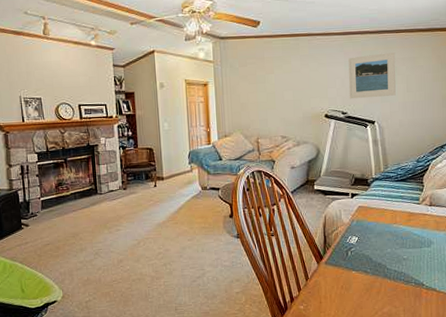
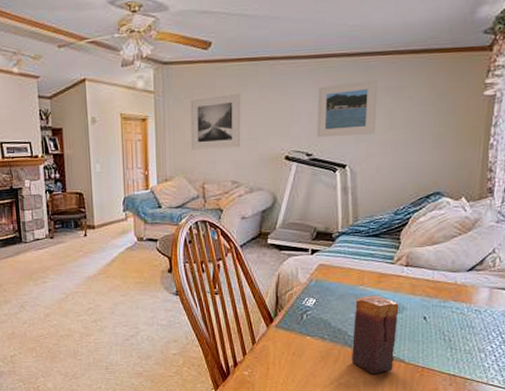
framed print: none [244,62,288,110] -> present [190,93,241,150]
candle: none [391,232,428,303] -> present [352,295,399,374]

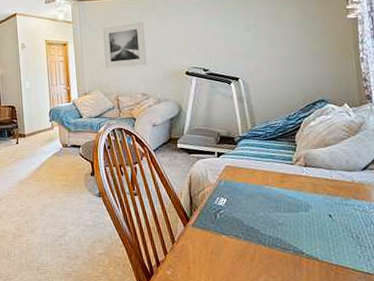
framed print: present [316,80,379,138] -> none [208,8,260,56]
candle: present [352,295,399,374] -> none [263,194,308,273]

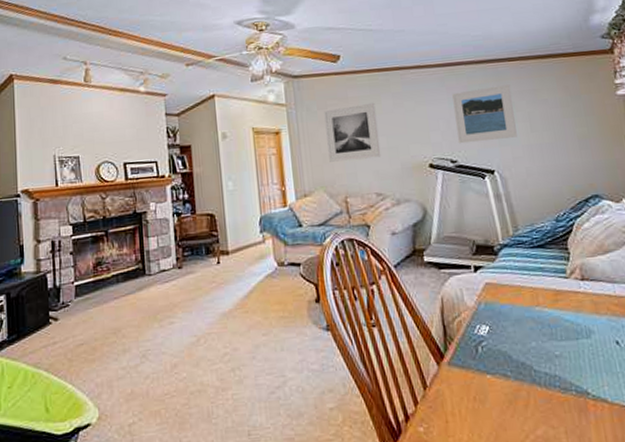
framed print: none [208,8,260,56] -> present [452,84,517,144]

